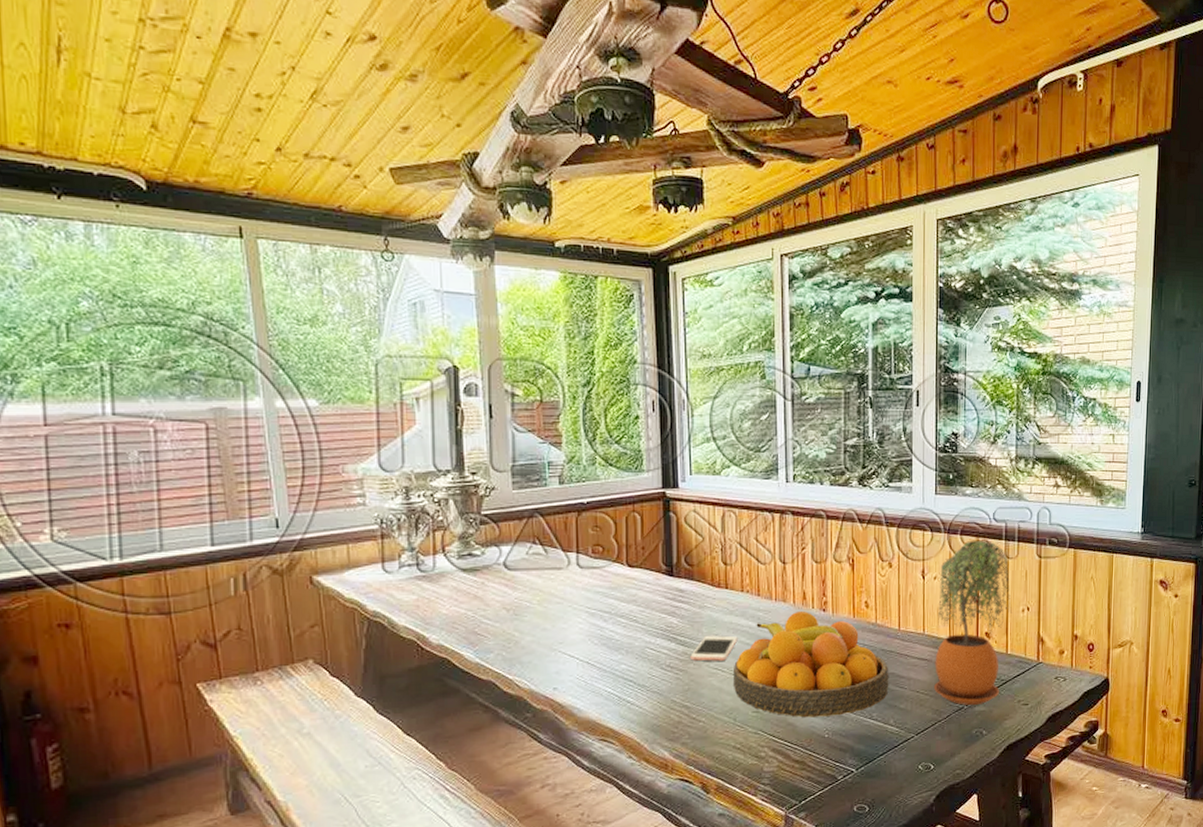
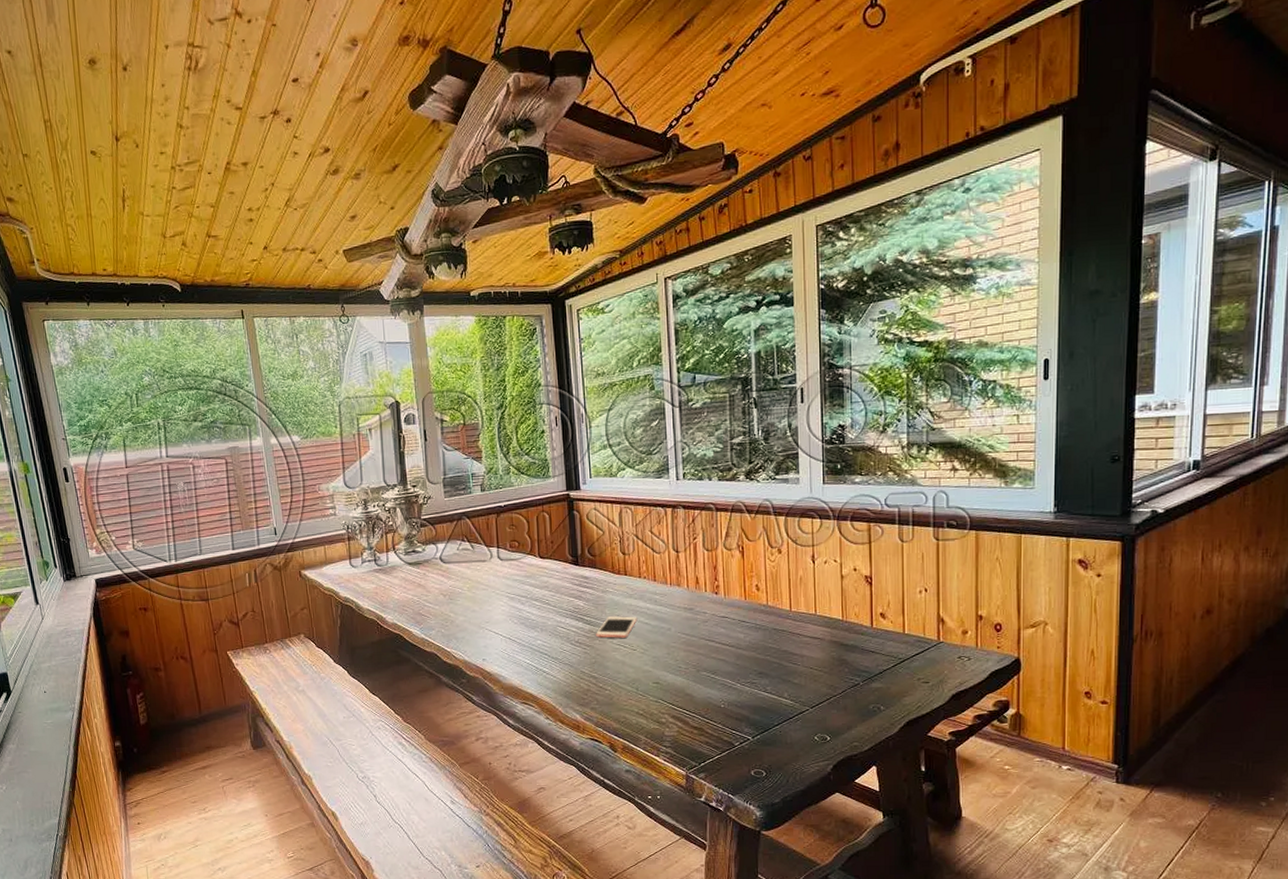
fruit bowl: present [732,610,889,718] -> none [634,594,782,689]
potted plant: present [933,539,1012,706] -> none [827,525,908,683]

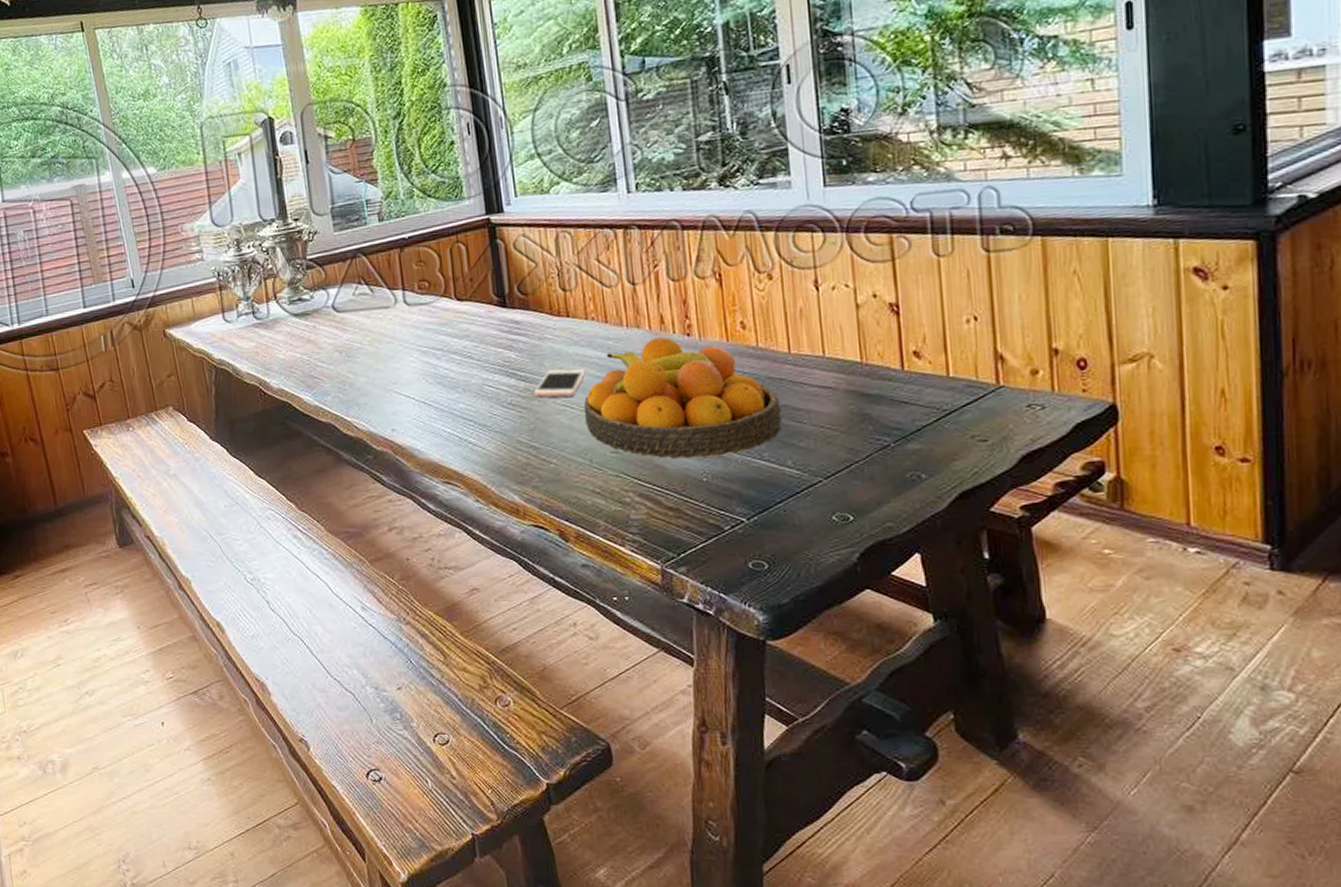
fruit bowl: none [634,594,782,689] -> present [583,336,782,459]

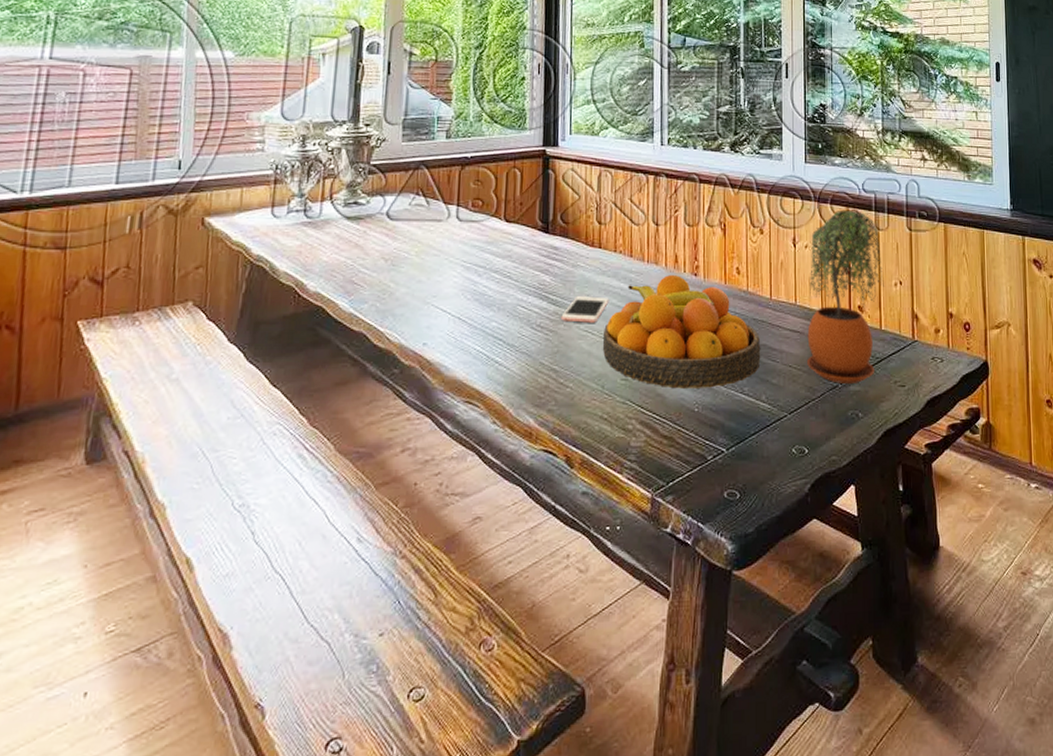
potted plant: none [840,236,950,443] -> present [806,209,884,385]

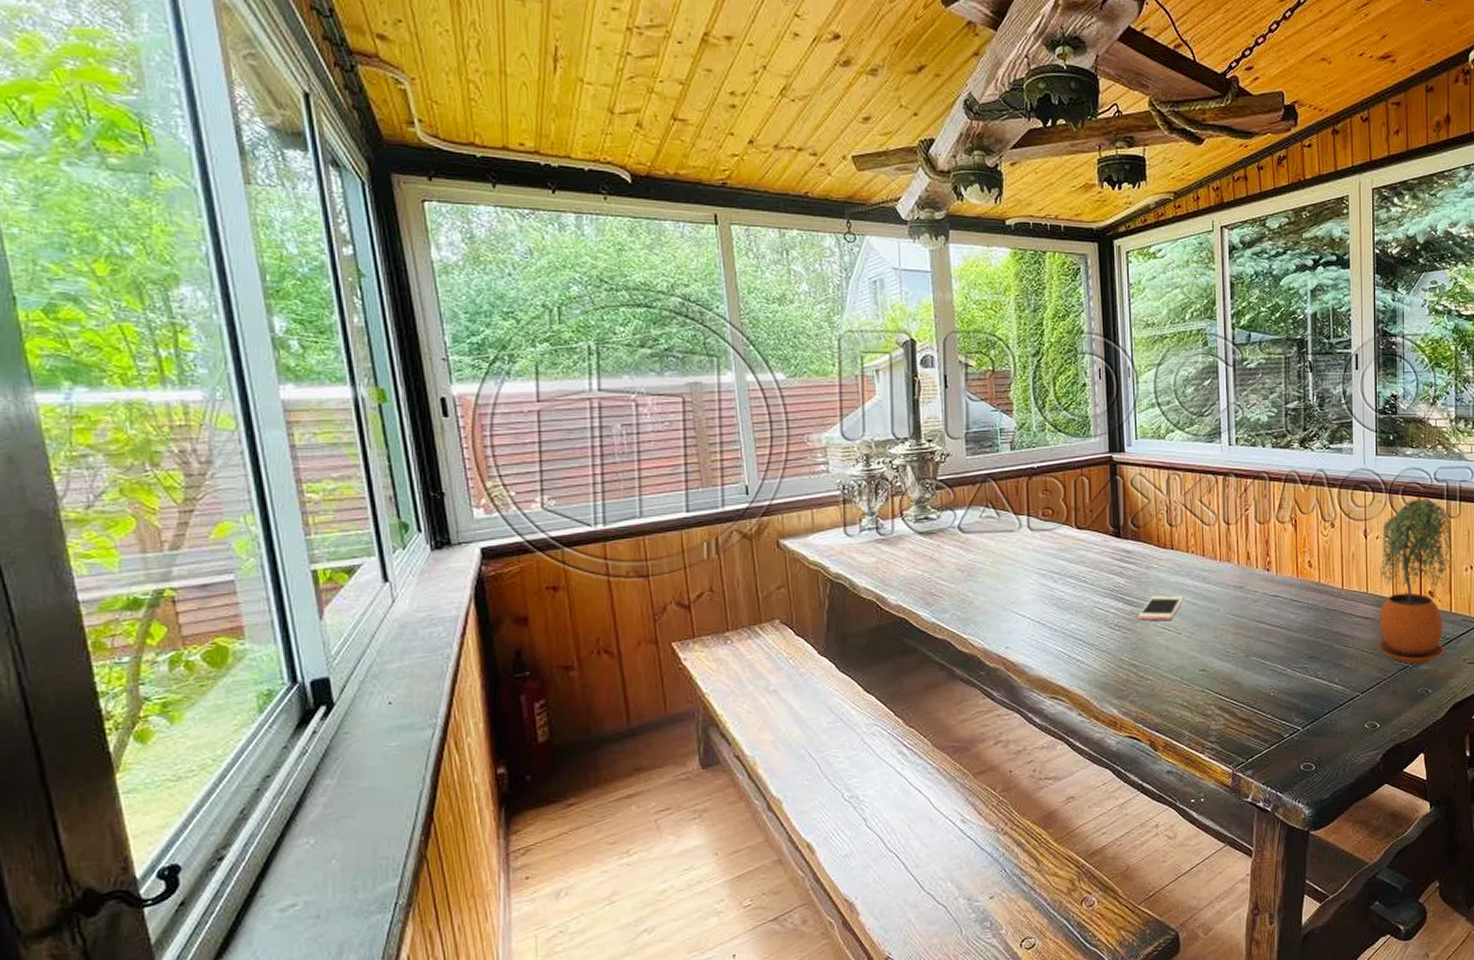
fruit bowl: present [602,274,761,389] -> none [1179,570,1334,676]

